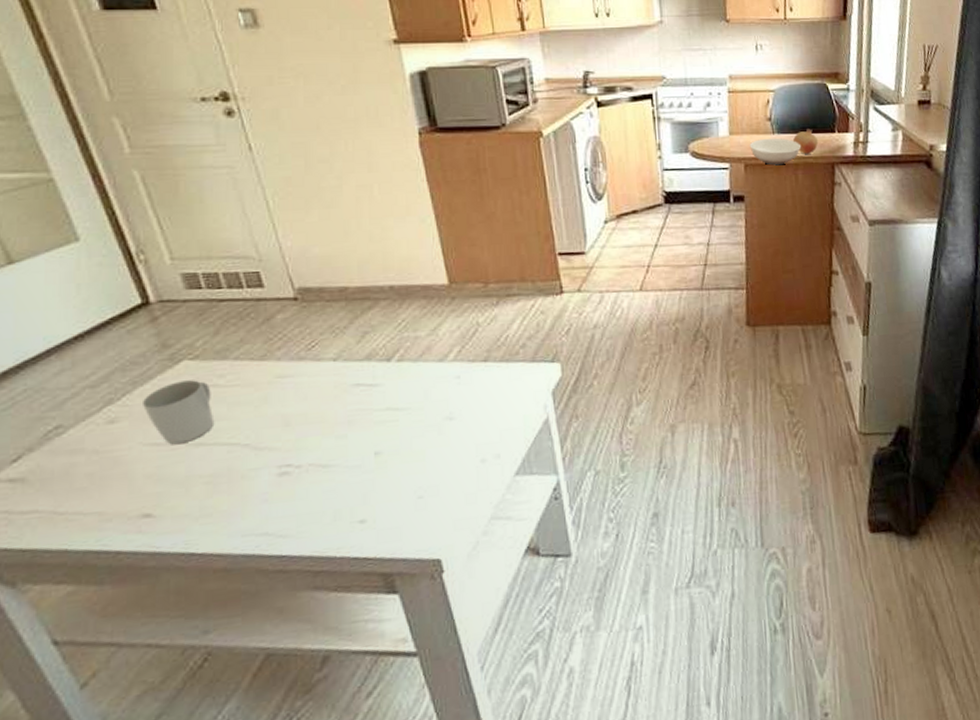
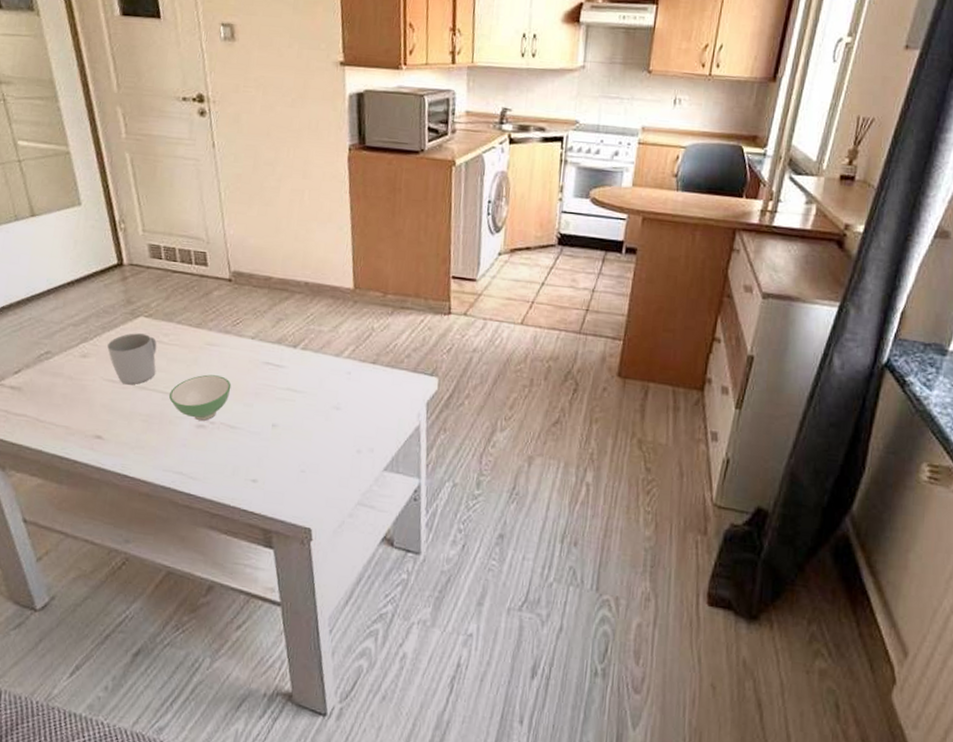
bowl: none [235,410,316,467] -> present [168,374,232,421]
bowl: present [749,138,801,166] -> none [651,194,703,224]
fruit: present [792,129,819,154] -> none [696,190,724,216]

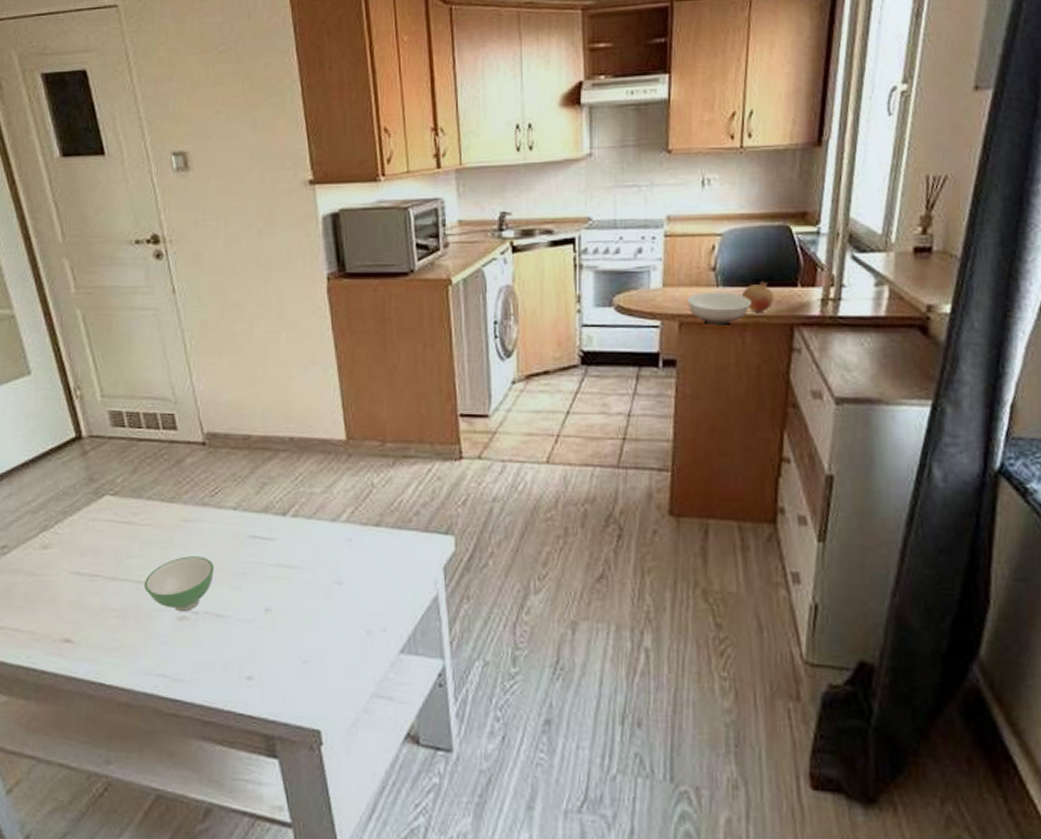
mug: present [107,333,157,385] -> none [70,515,127,576]
bowl: none [651,194,703,224] -> present [687,291,751,325]
fruit: none [696,190,724,216] -> present [741,281,775,312]

